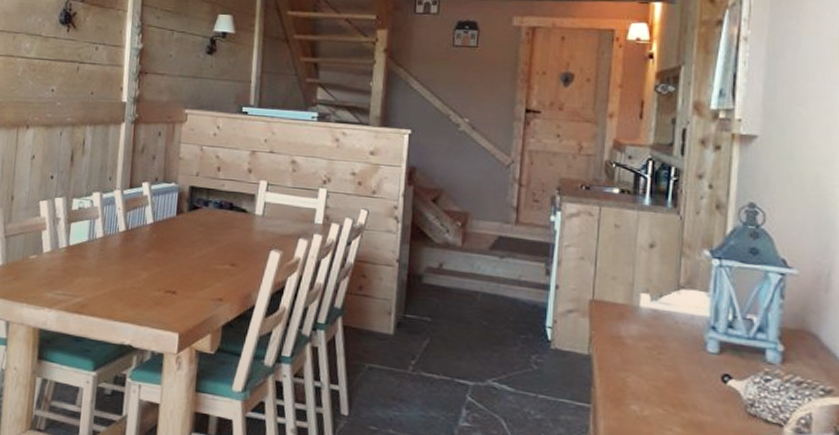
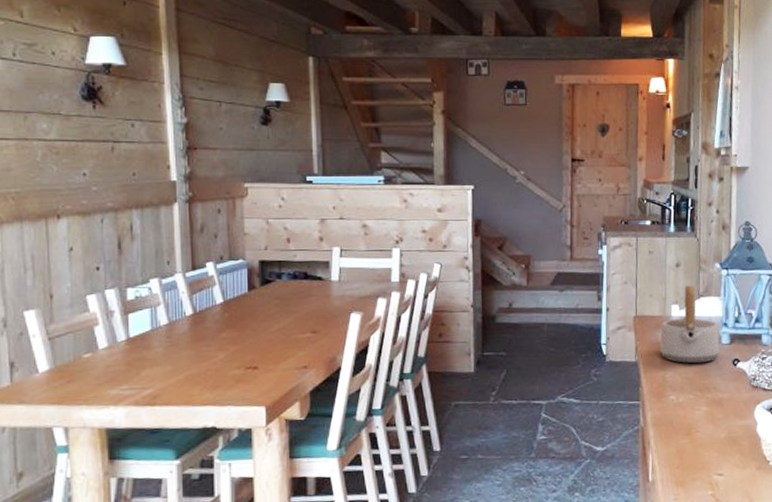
teapot: none [622,271,704,372] -> present [660,285,719,364]

